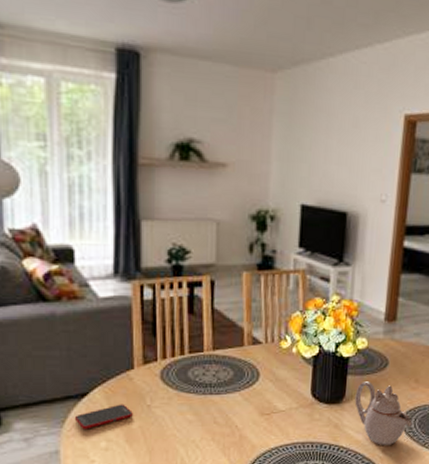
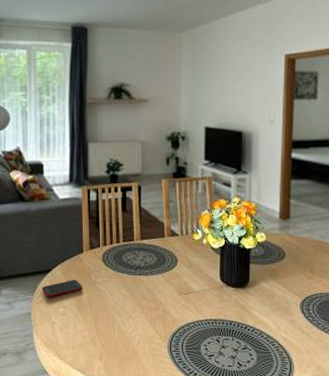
teapot: present [354,381,412,446] -> none [258,270,311,328]

